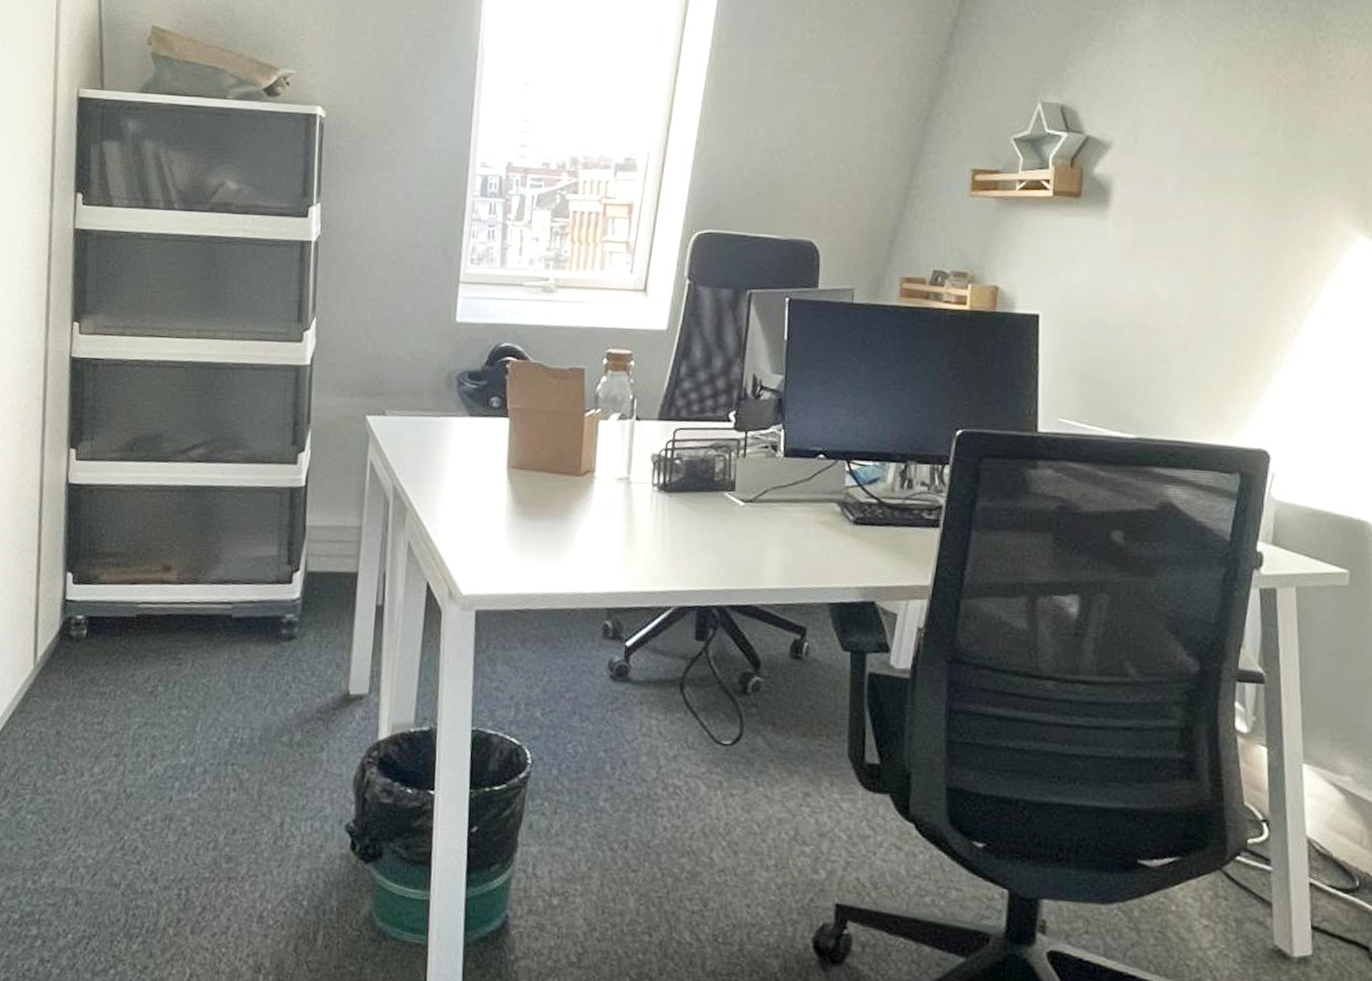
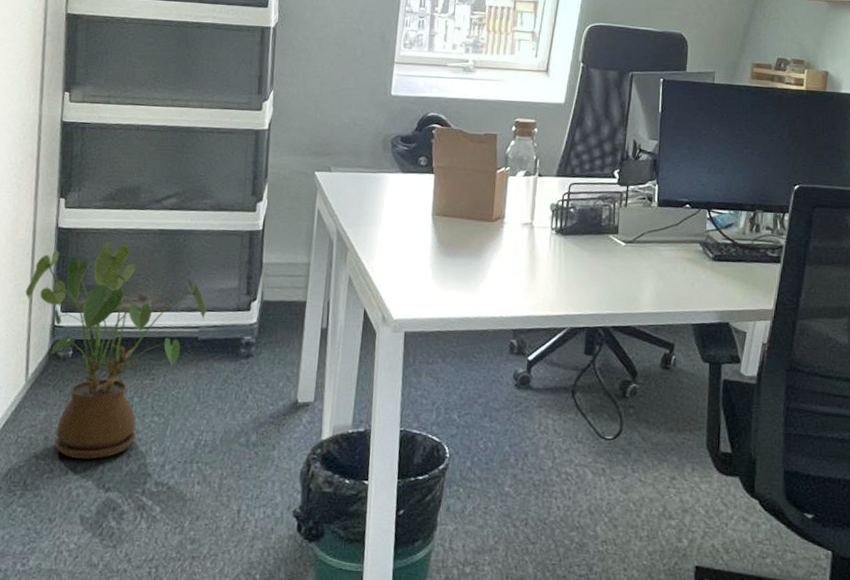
house plant: none [31,501,241,760] -> present [25,242,207,460]

